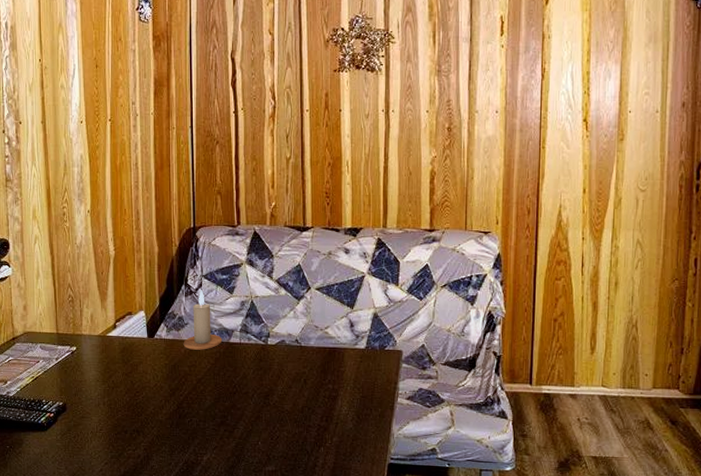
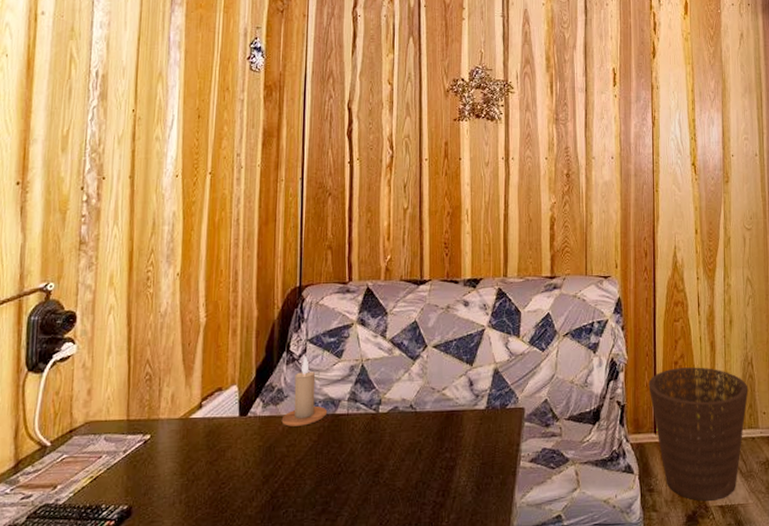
basket: none [526,325,631,451] -> present [648,367,749,501]

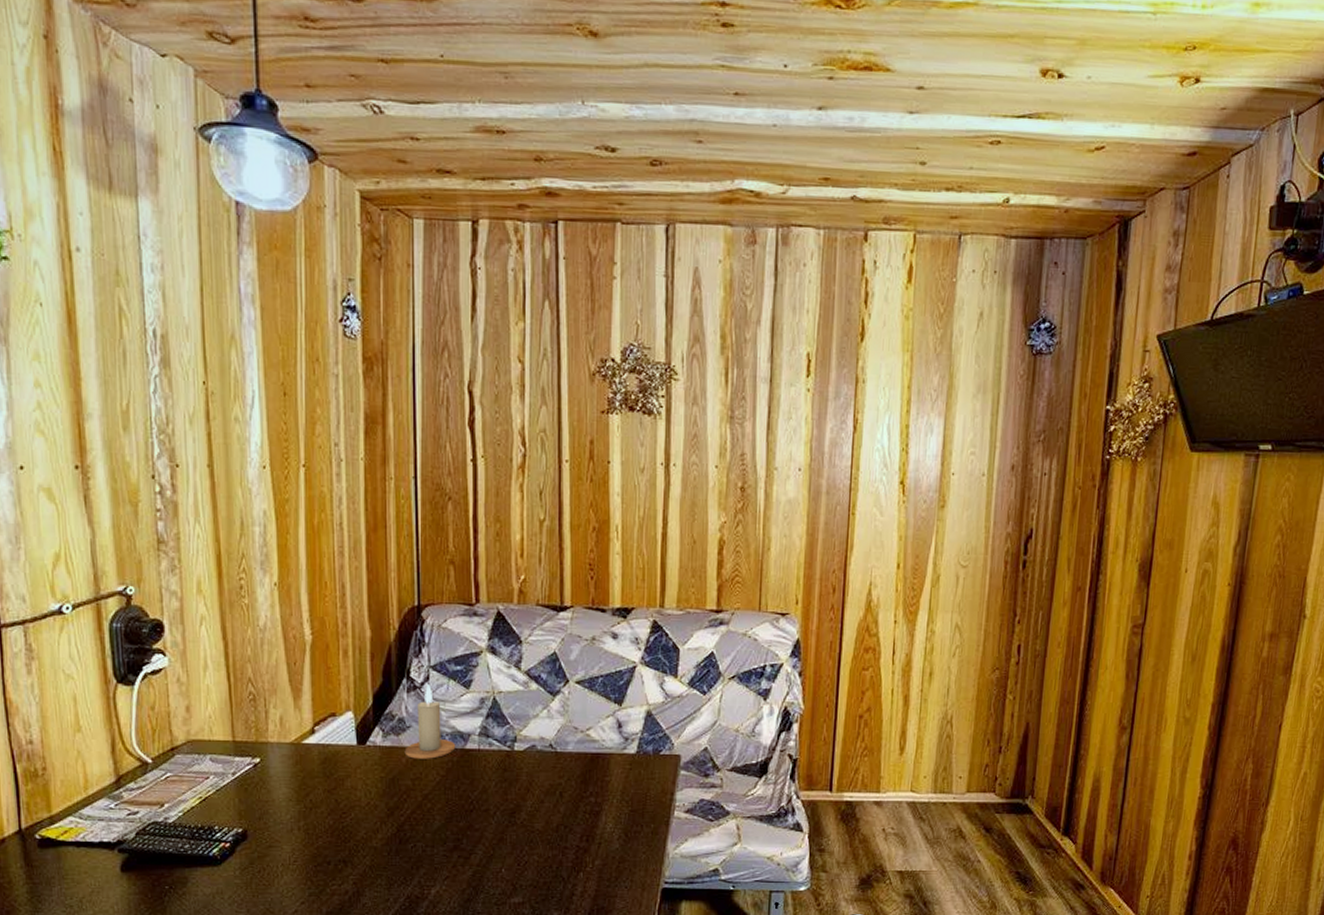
basket: present [648,367,749,501] -> none [826,722,945,865]

